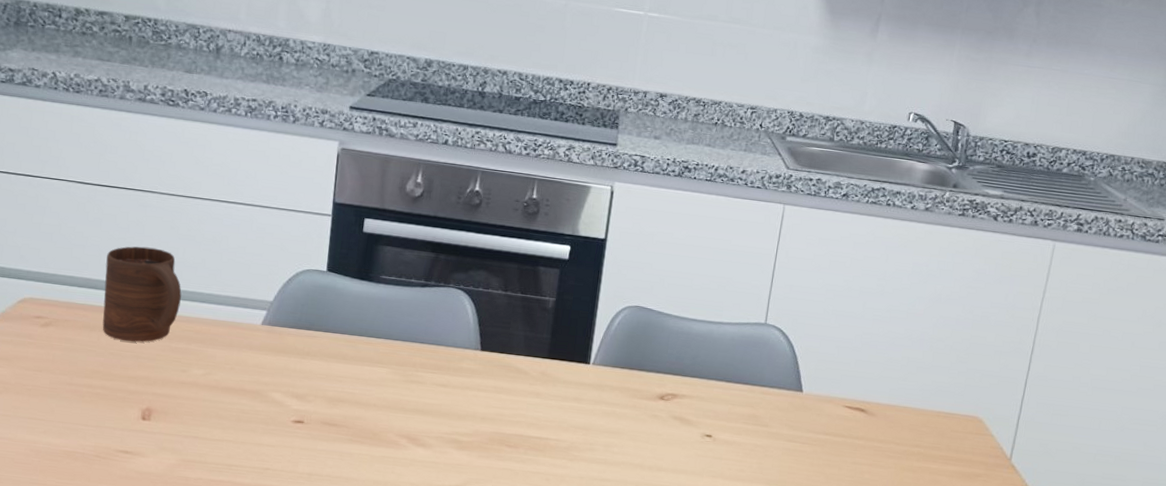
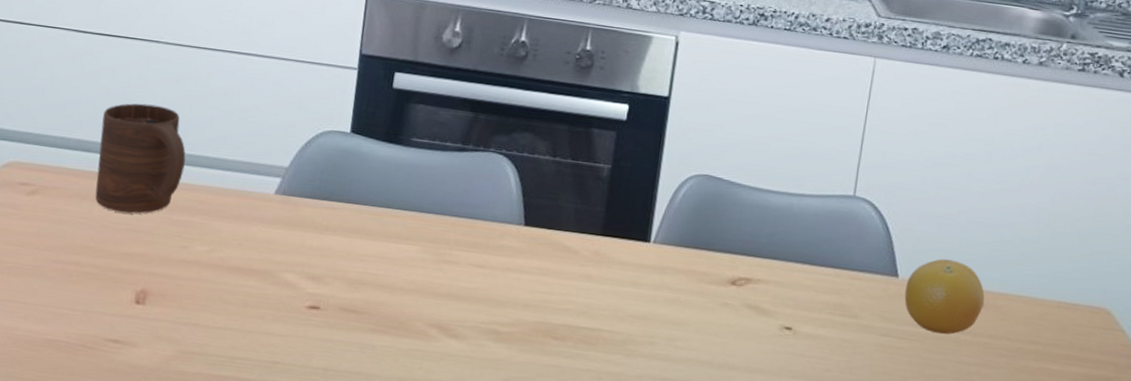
fruit: none [807,376,876,440] -> present [904,258,985,335]

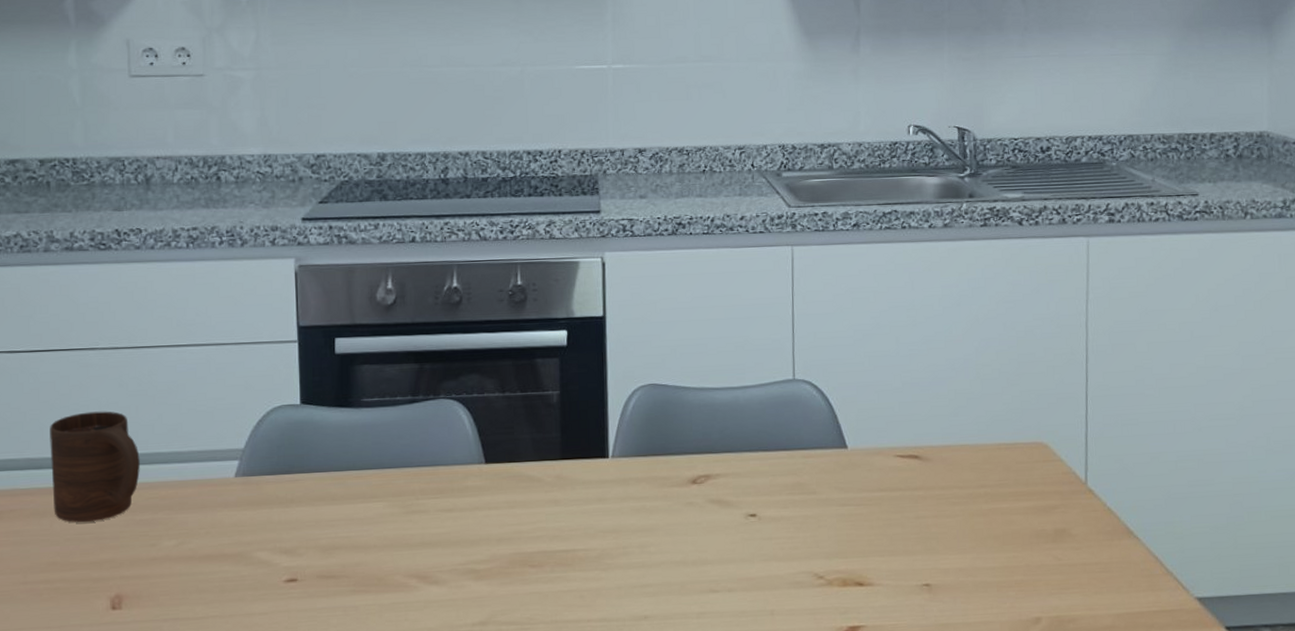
fruit: present [904,258,985,335] -> none [855,423,931,494]

